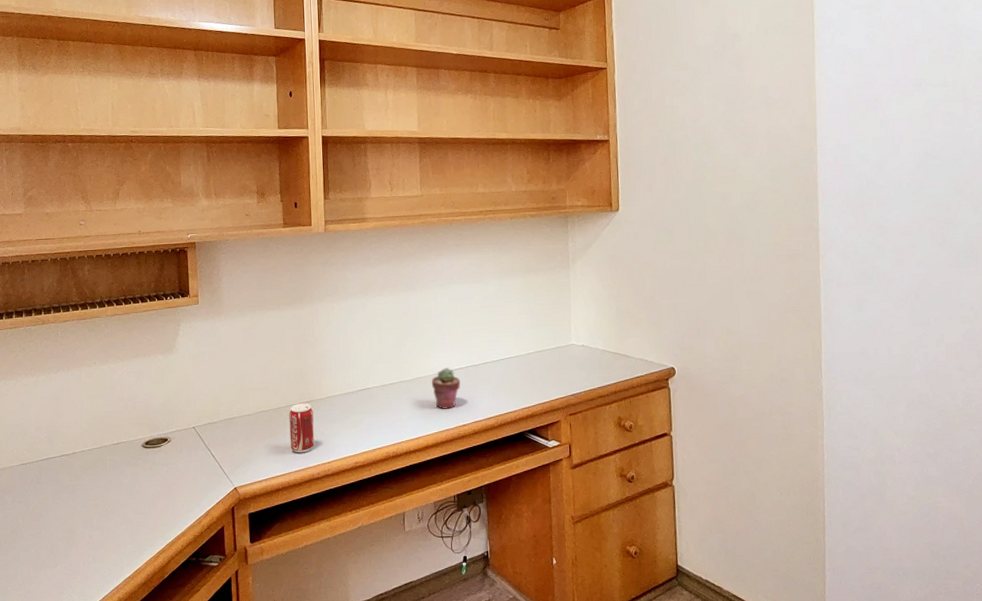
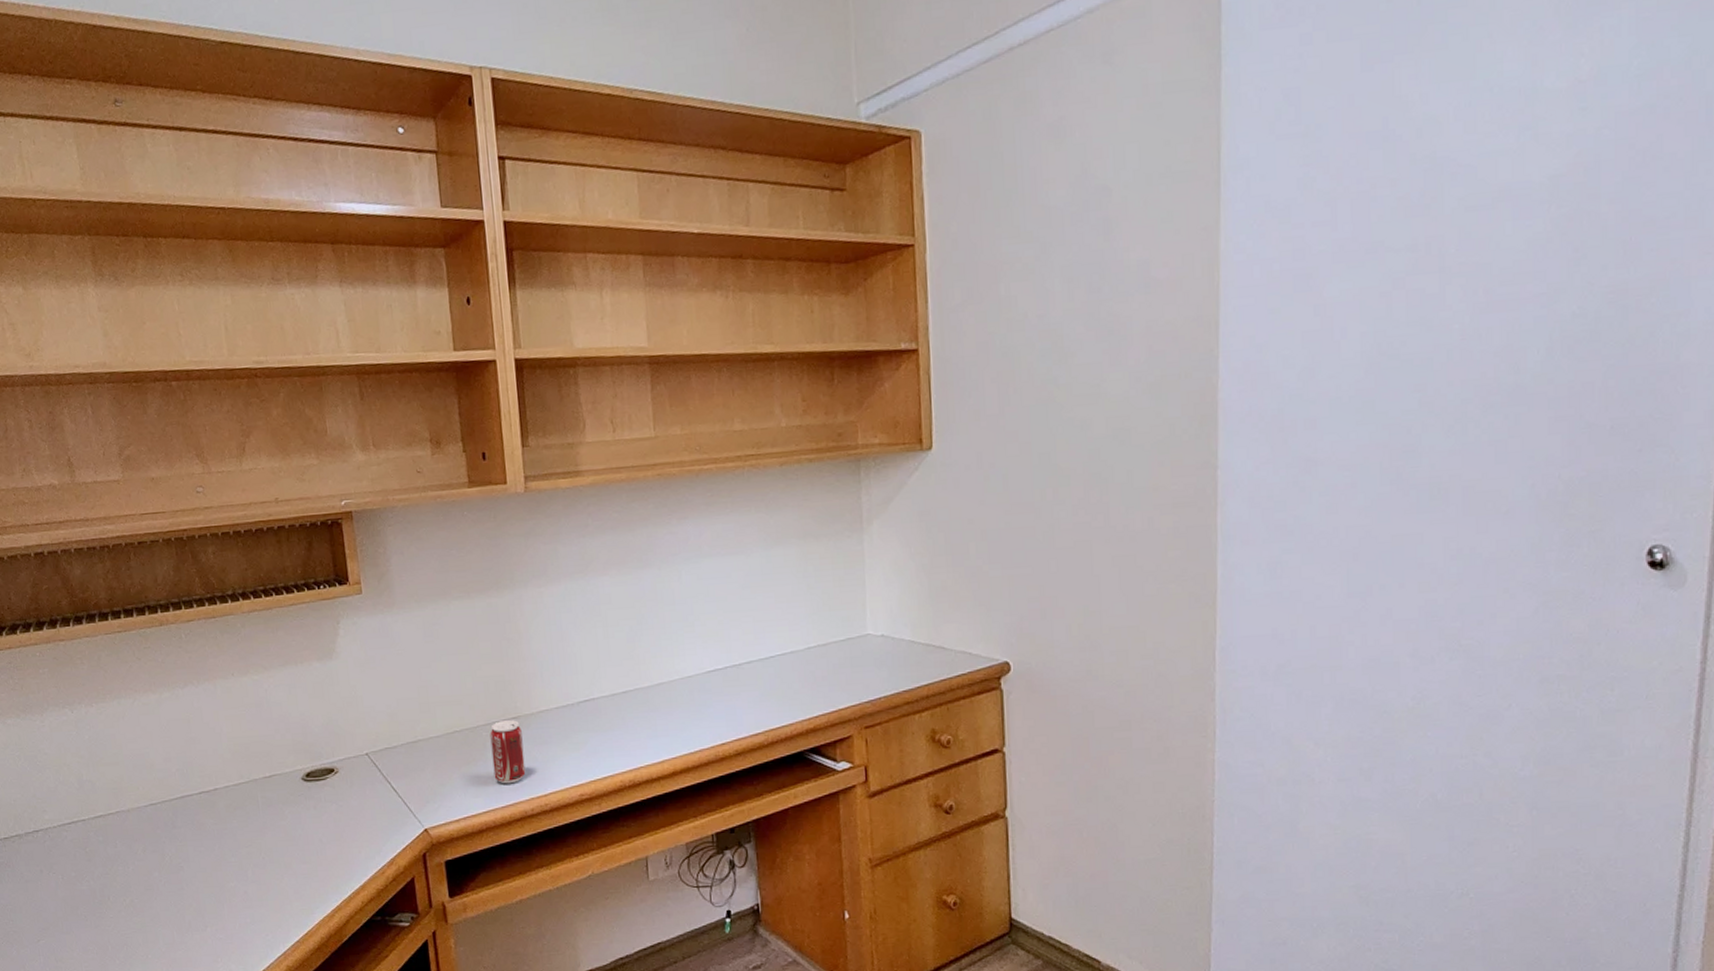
potted succulent: present [431,368,461,409] -> none [677,670,717,724]

